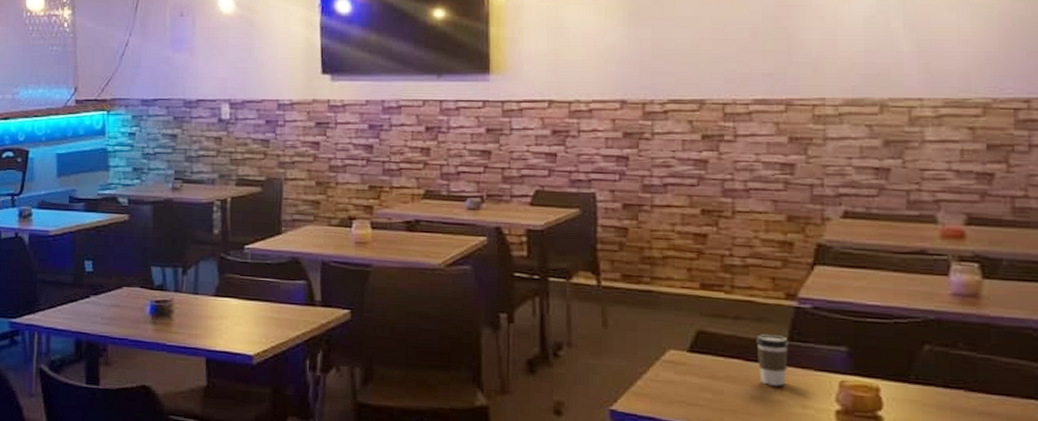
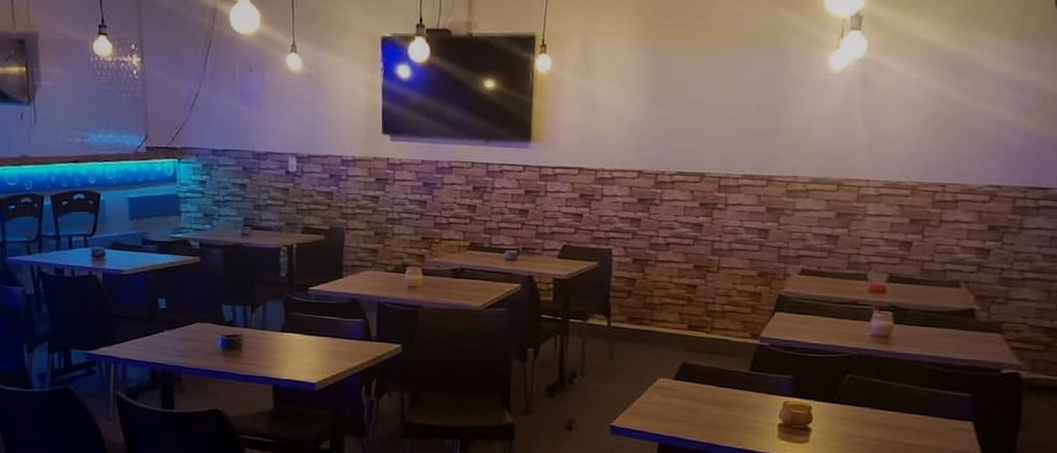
coffee cup: present [756,334,788,386] -> none [725,366,750,406]

